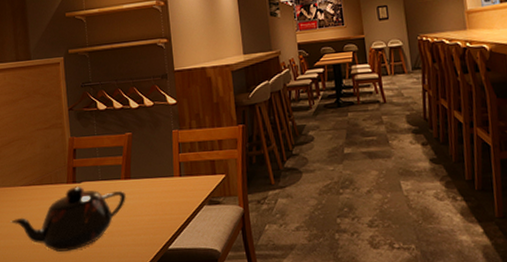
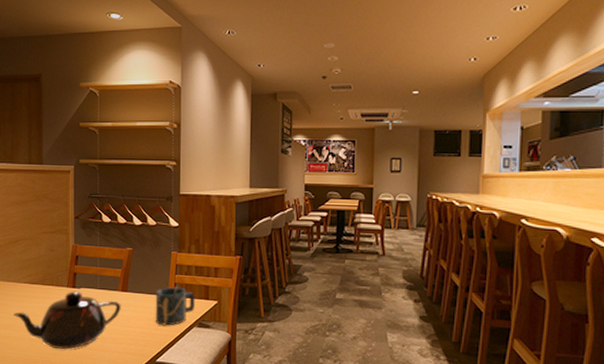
cup: none [160,166,203,209] -> present [155,287,195,326]

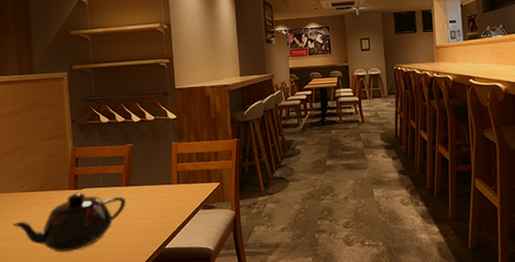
cup: present [155,287,195,326] -> none [159,175,199,213]

